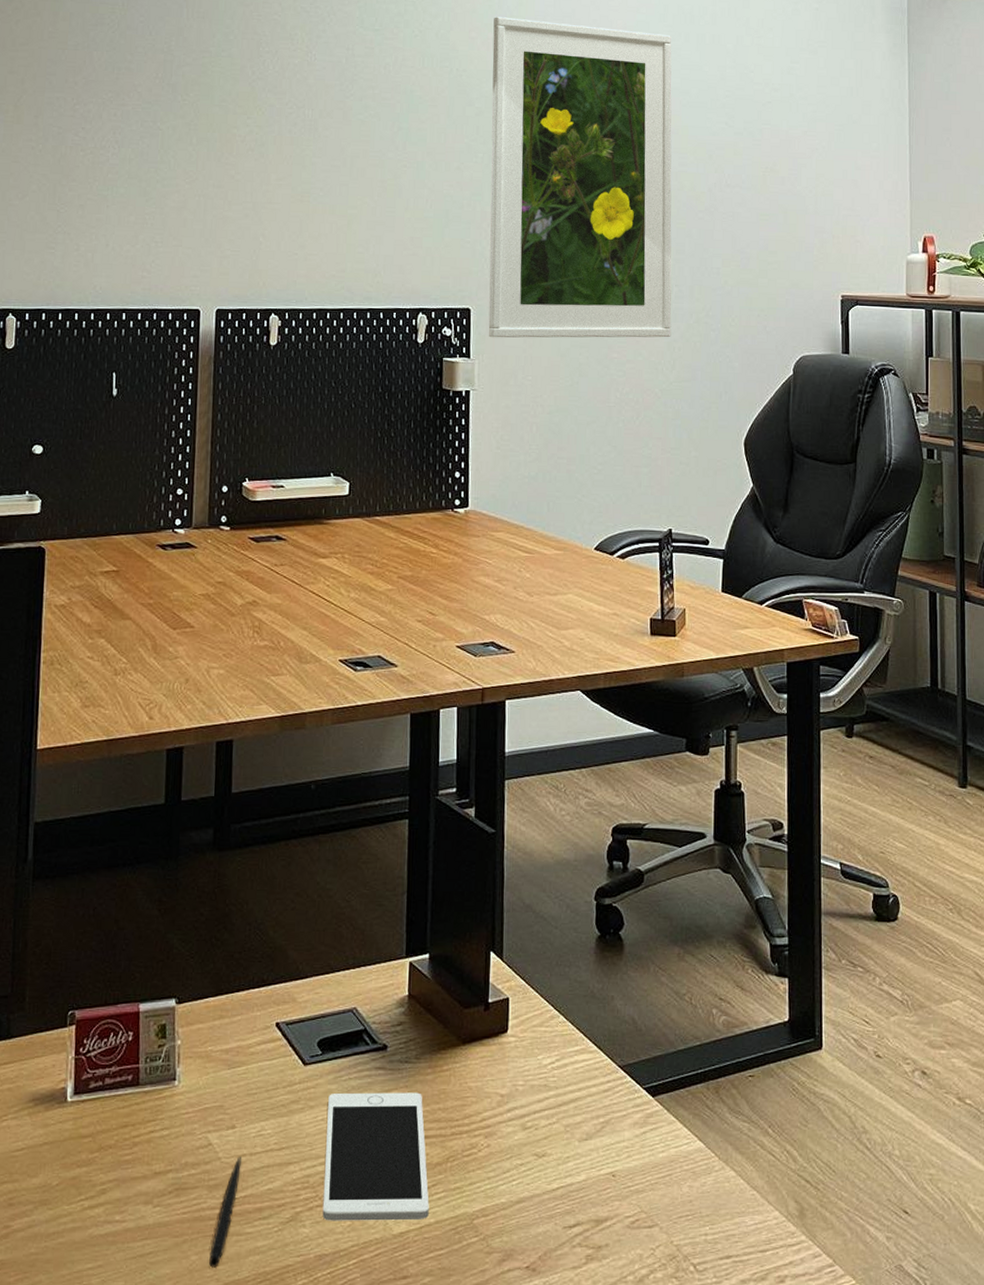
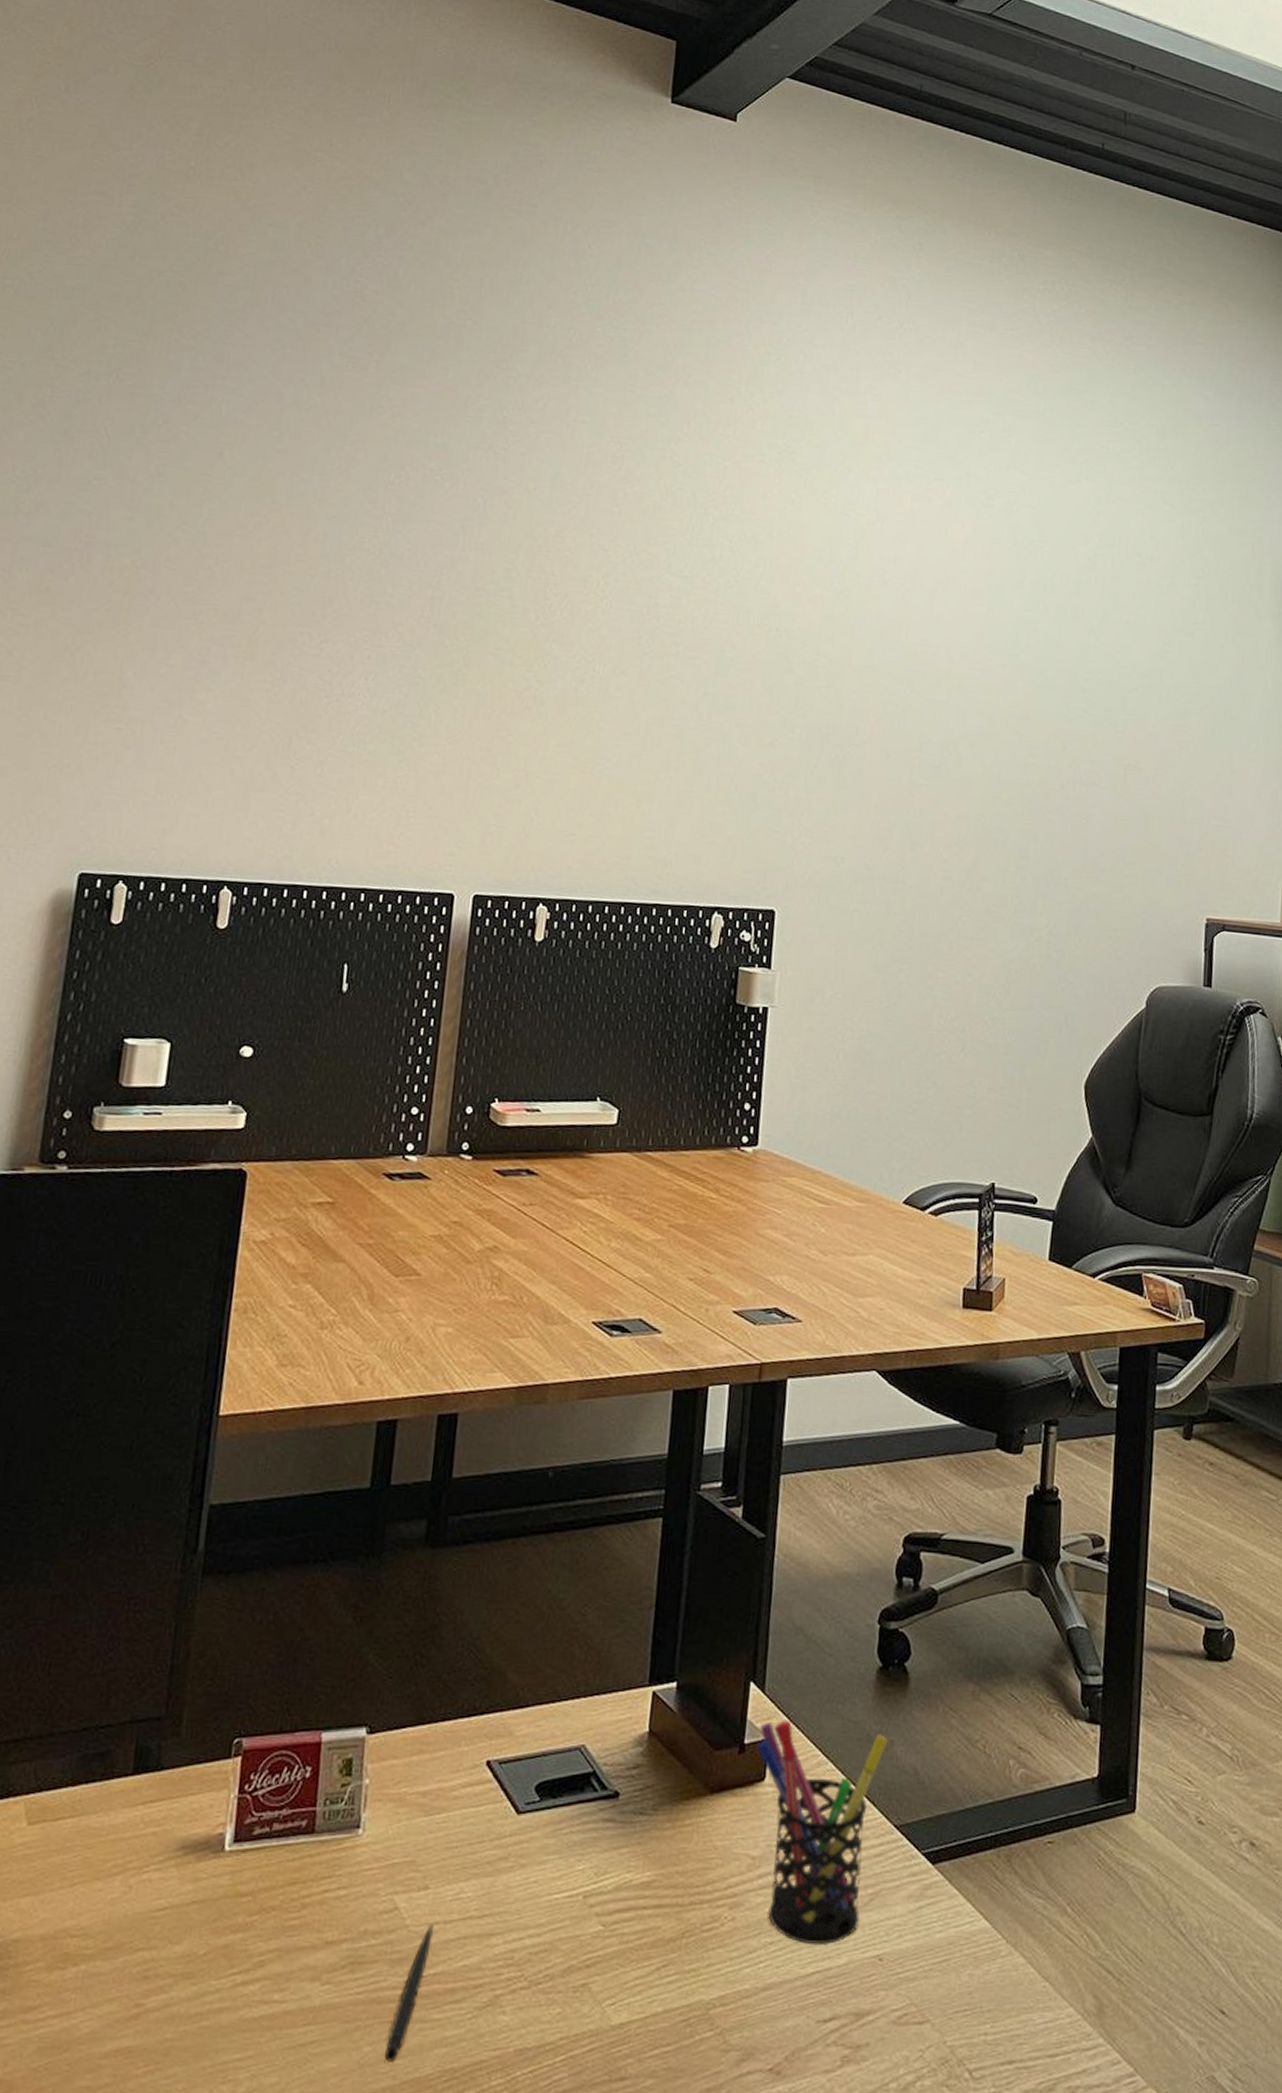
cell phone: present [322,1092,429,1221] -> none [527,1849,658,2009]
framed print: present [488,17,672,338] -> none [794,570,1028,957]
pen holder: none [499,982,609,1166] -> present [756,1720,888,1946]

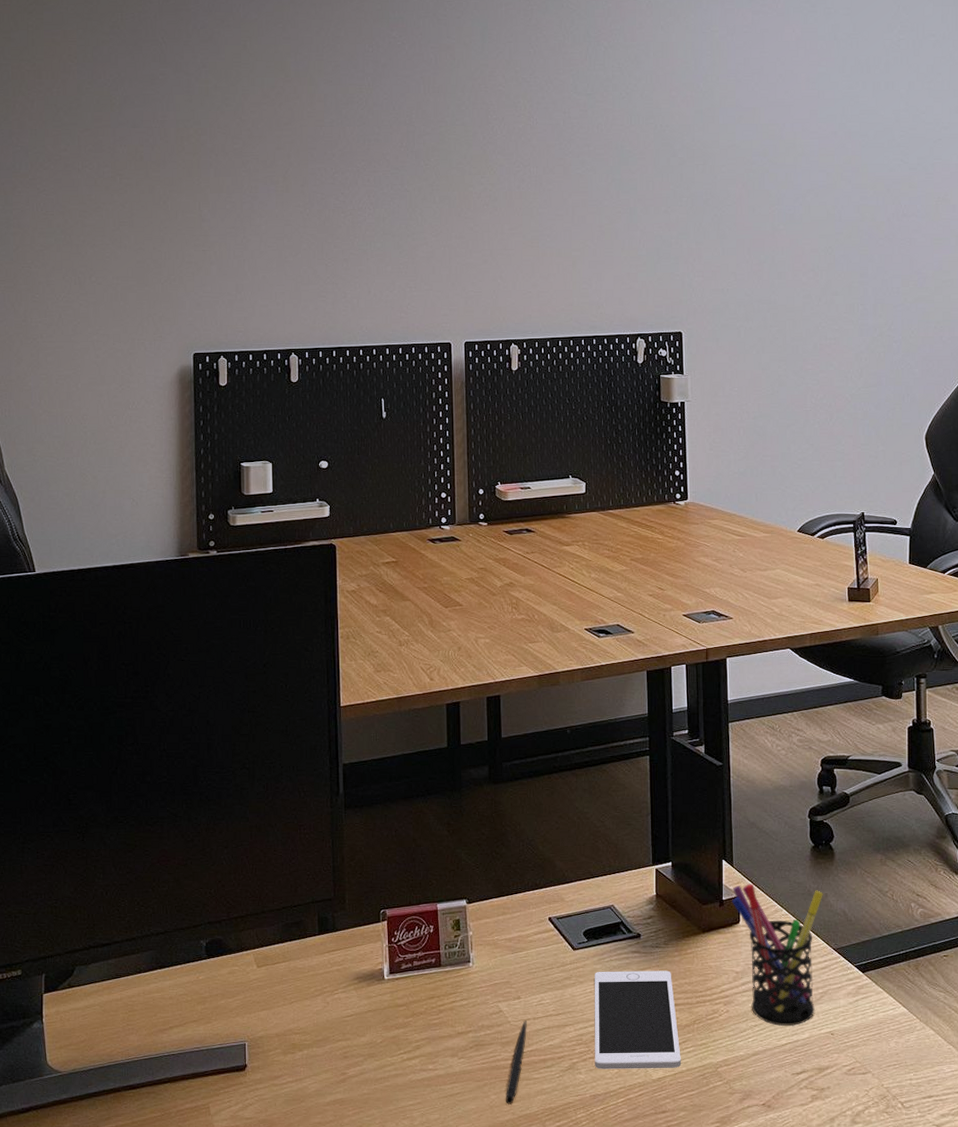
cell phone: none [527,1849,658,2009] -> present [594,970,681,1069]

